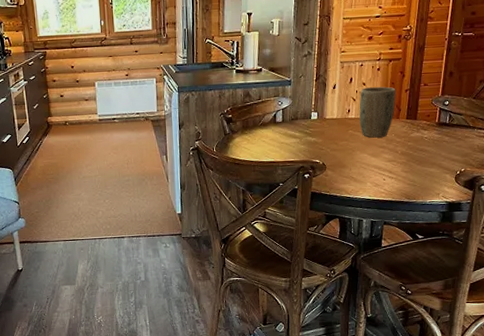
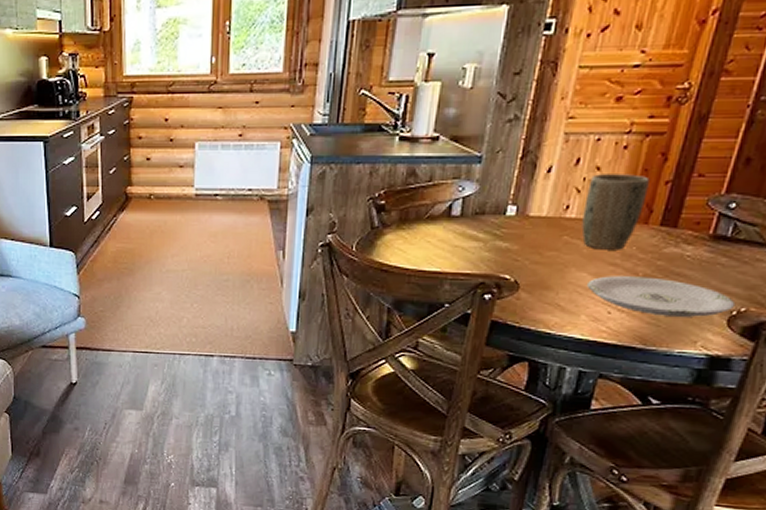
plate: none [368,153,458,179] -> present [587,276,736,317]

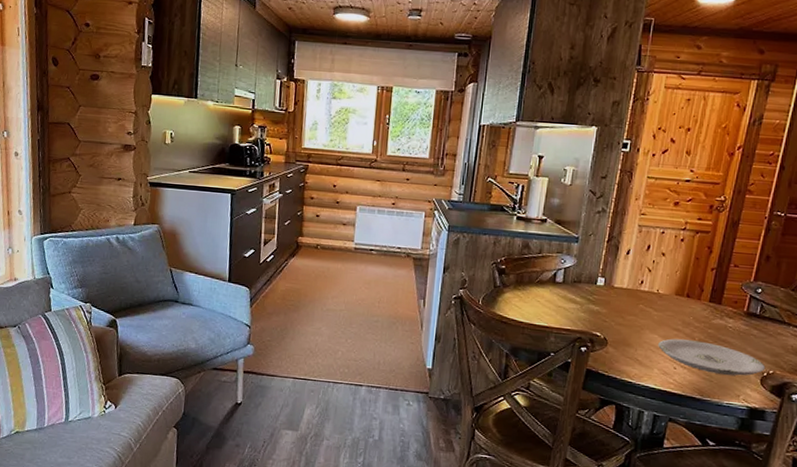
plant pot: present [581,174,650,250] -> none [653,258,700,319]

